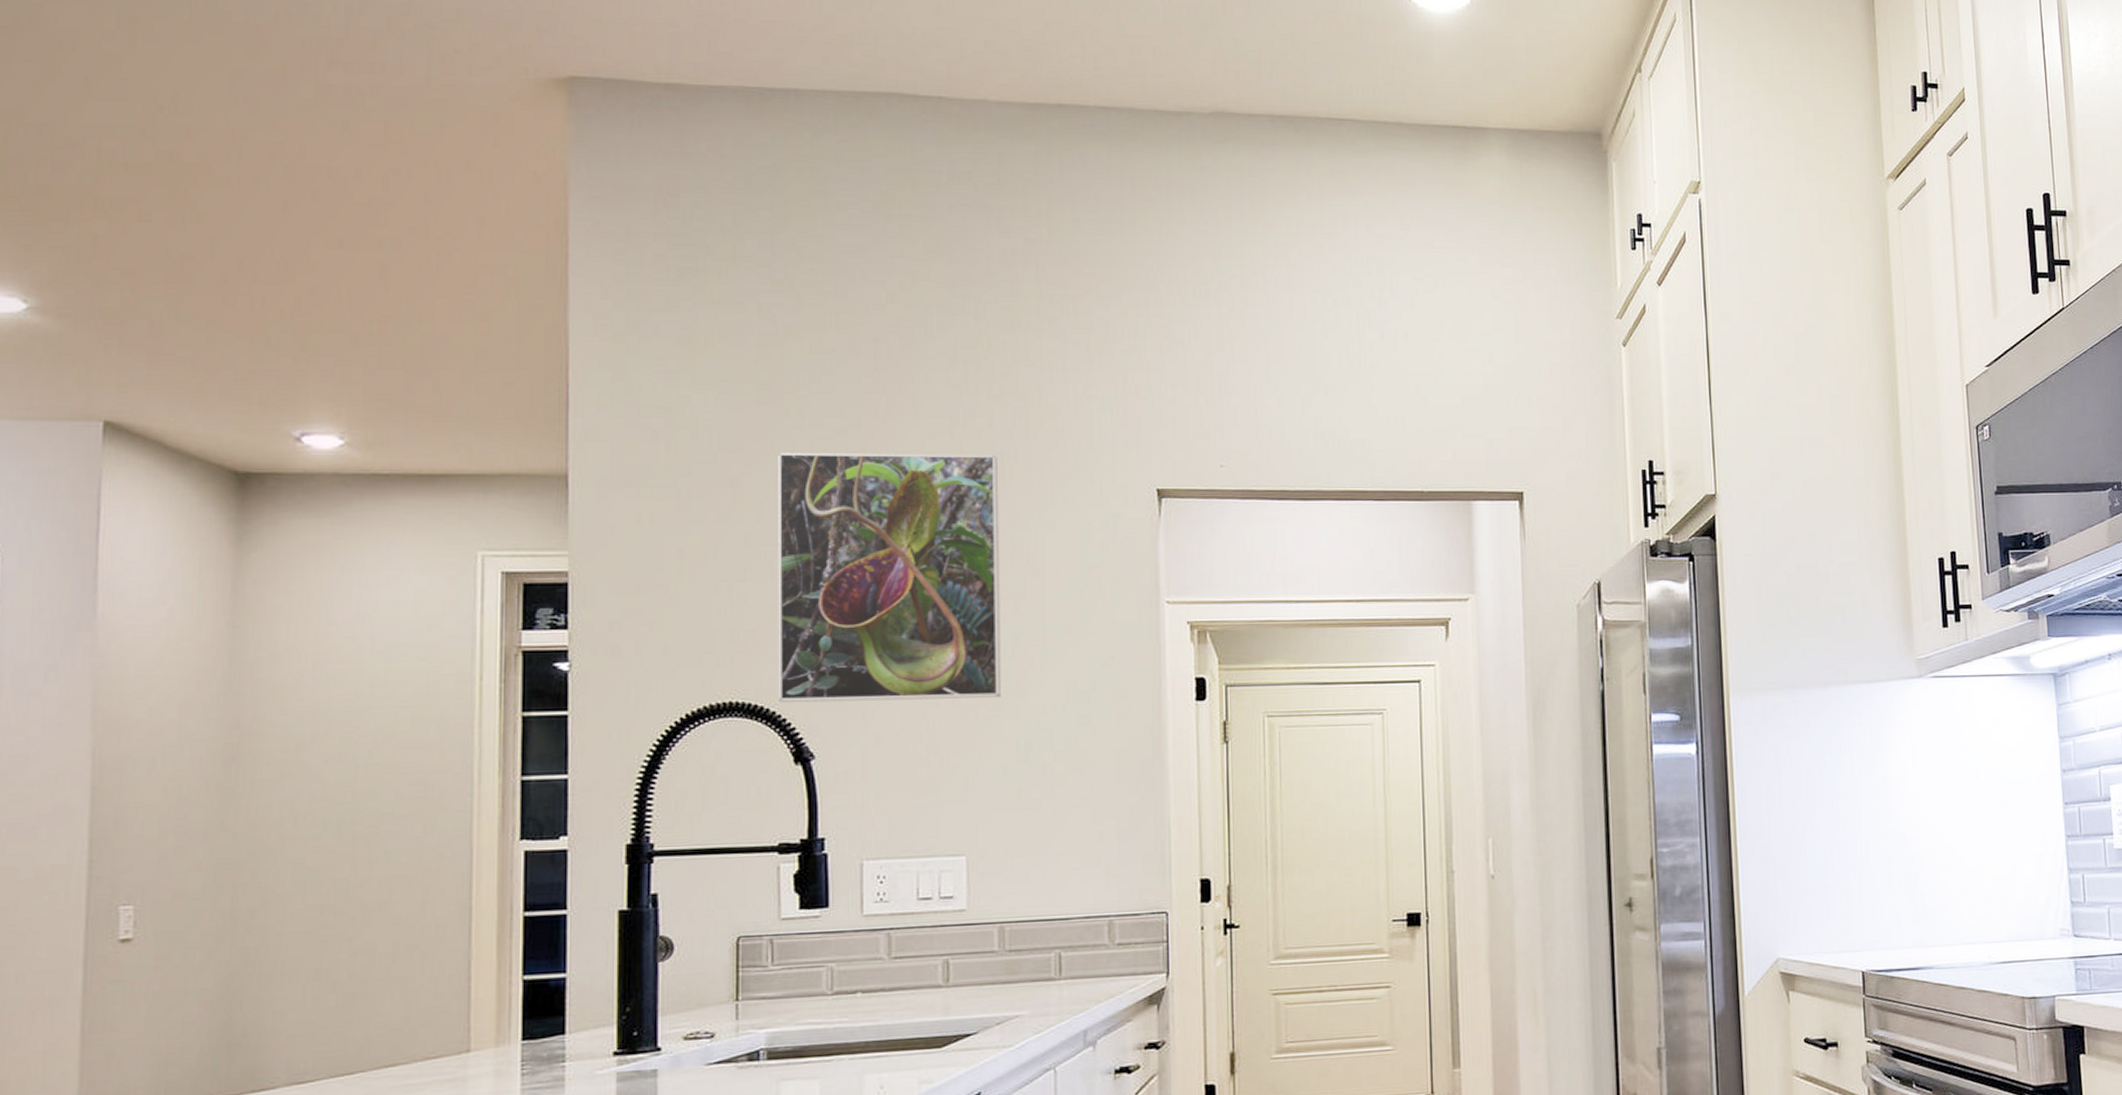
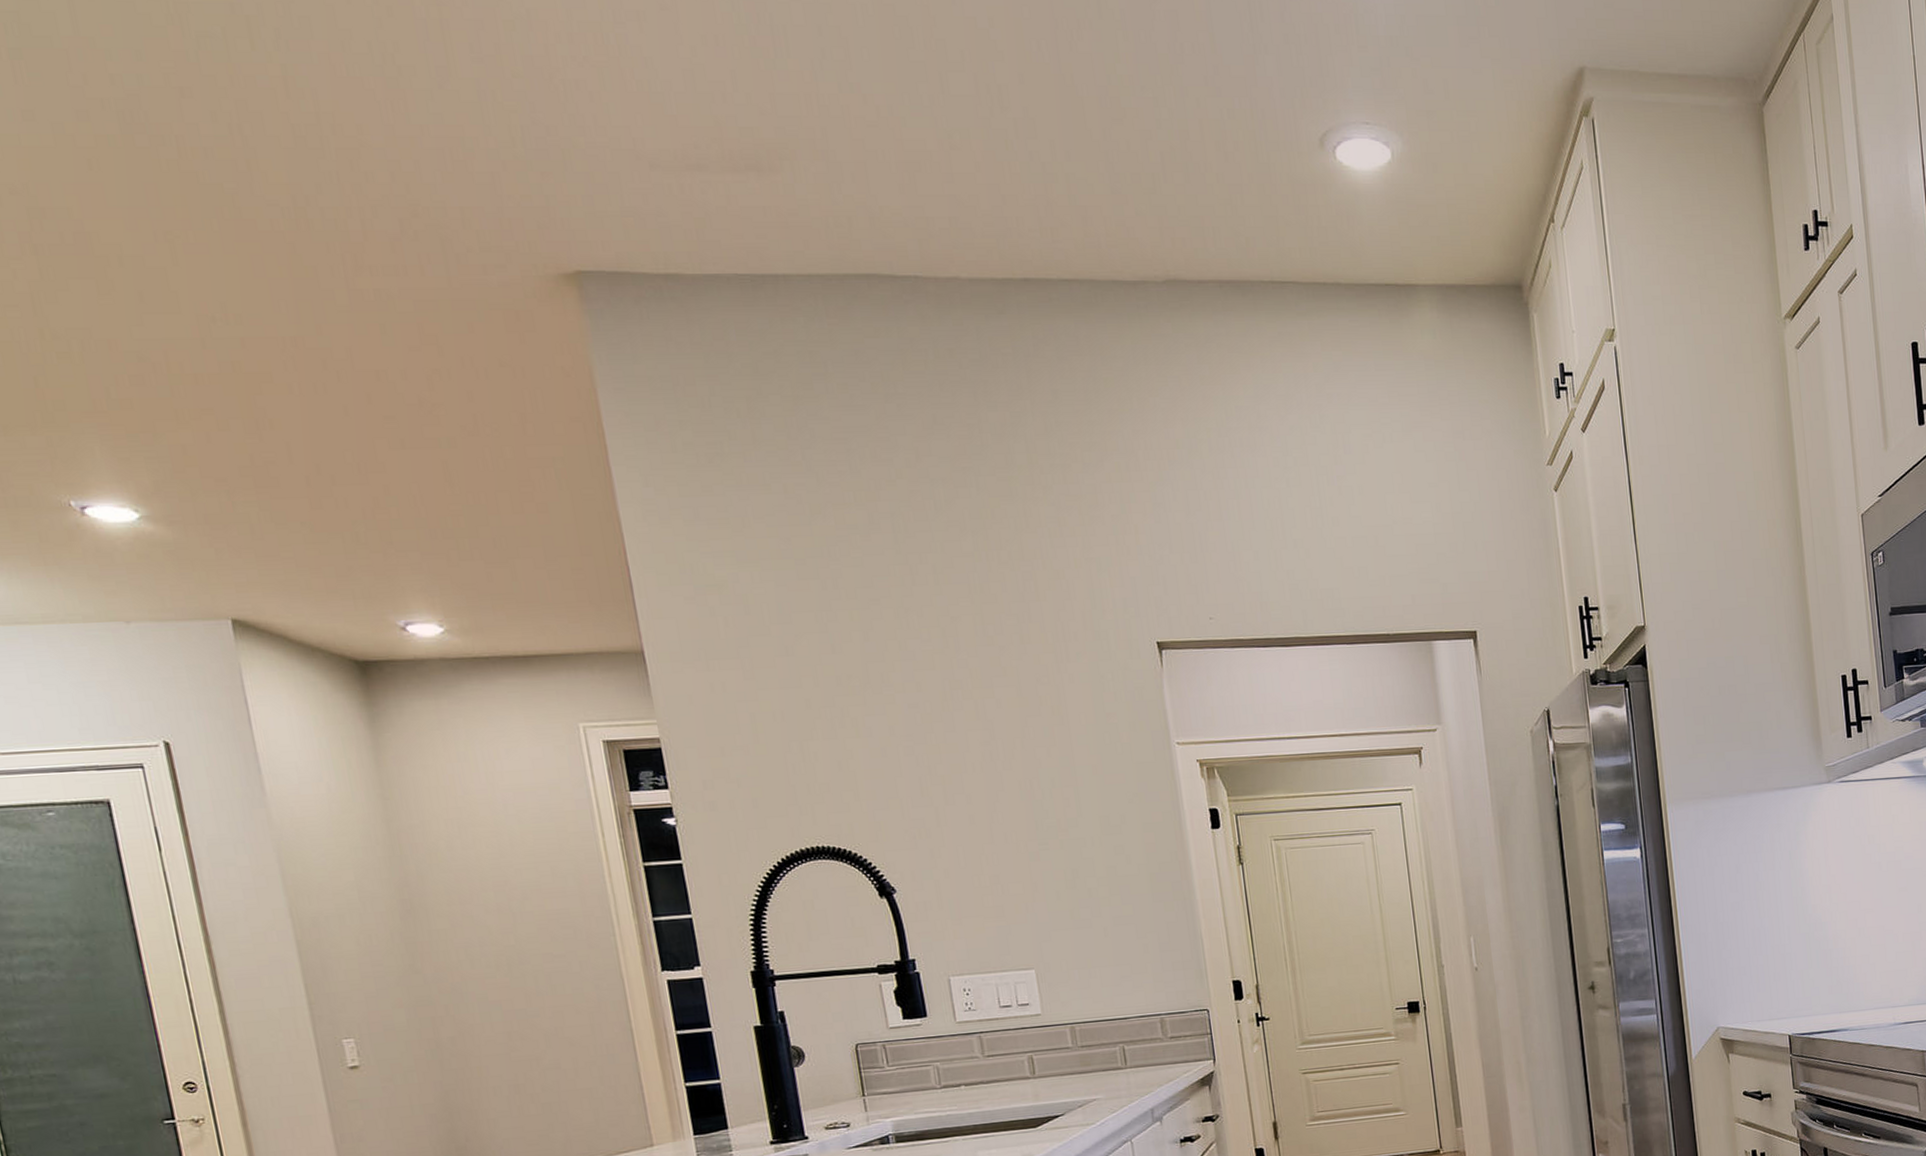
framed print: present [778,452,1001,703] -> none [823,616,1046,846]

